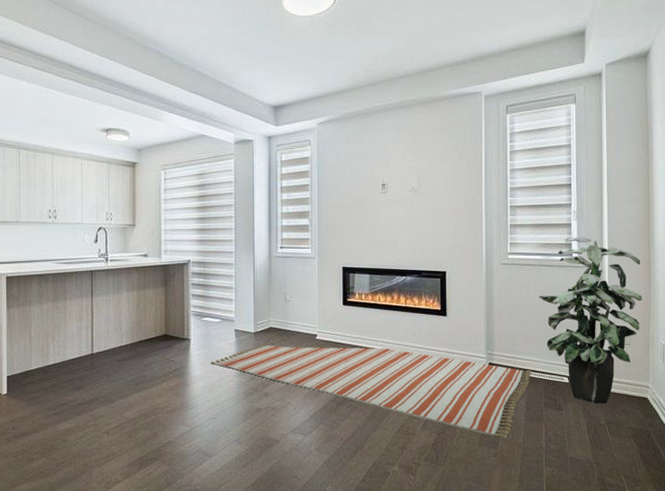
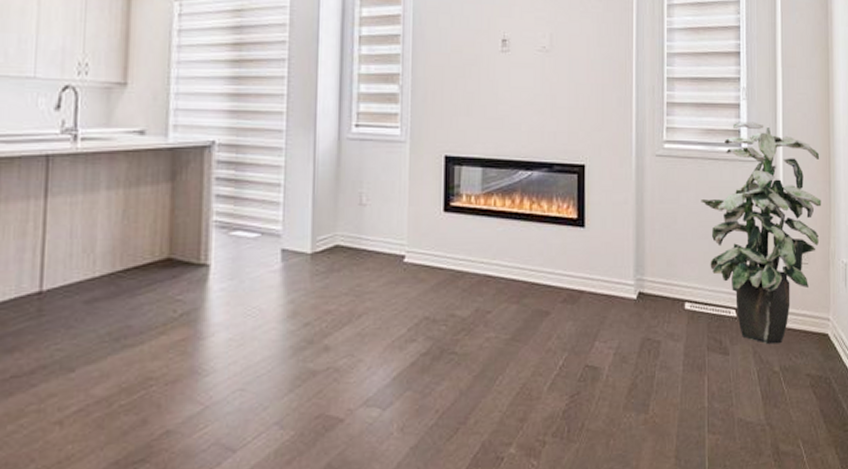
rug: present [211,337,532,439] -> none [241,259,692,398]

